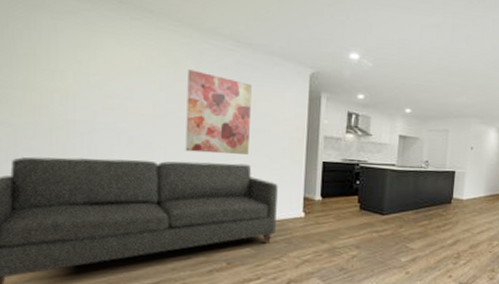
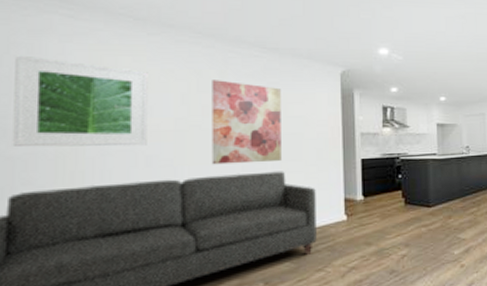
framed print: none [14,28,130,127] -> present [12,55,148,147]

